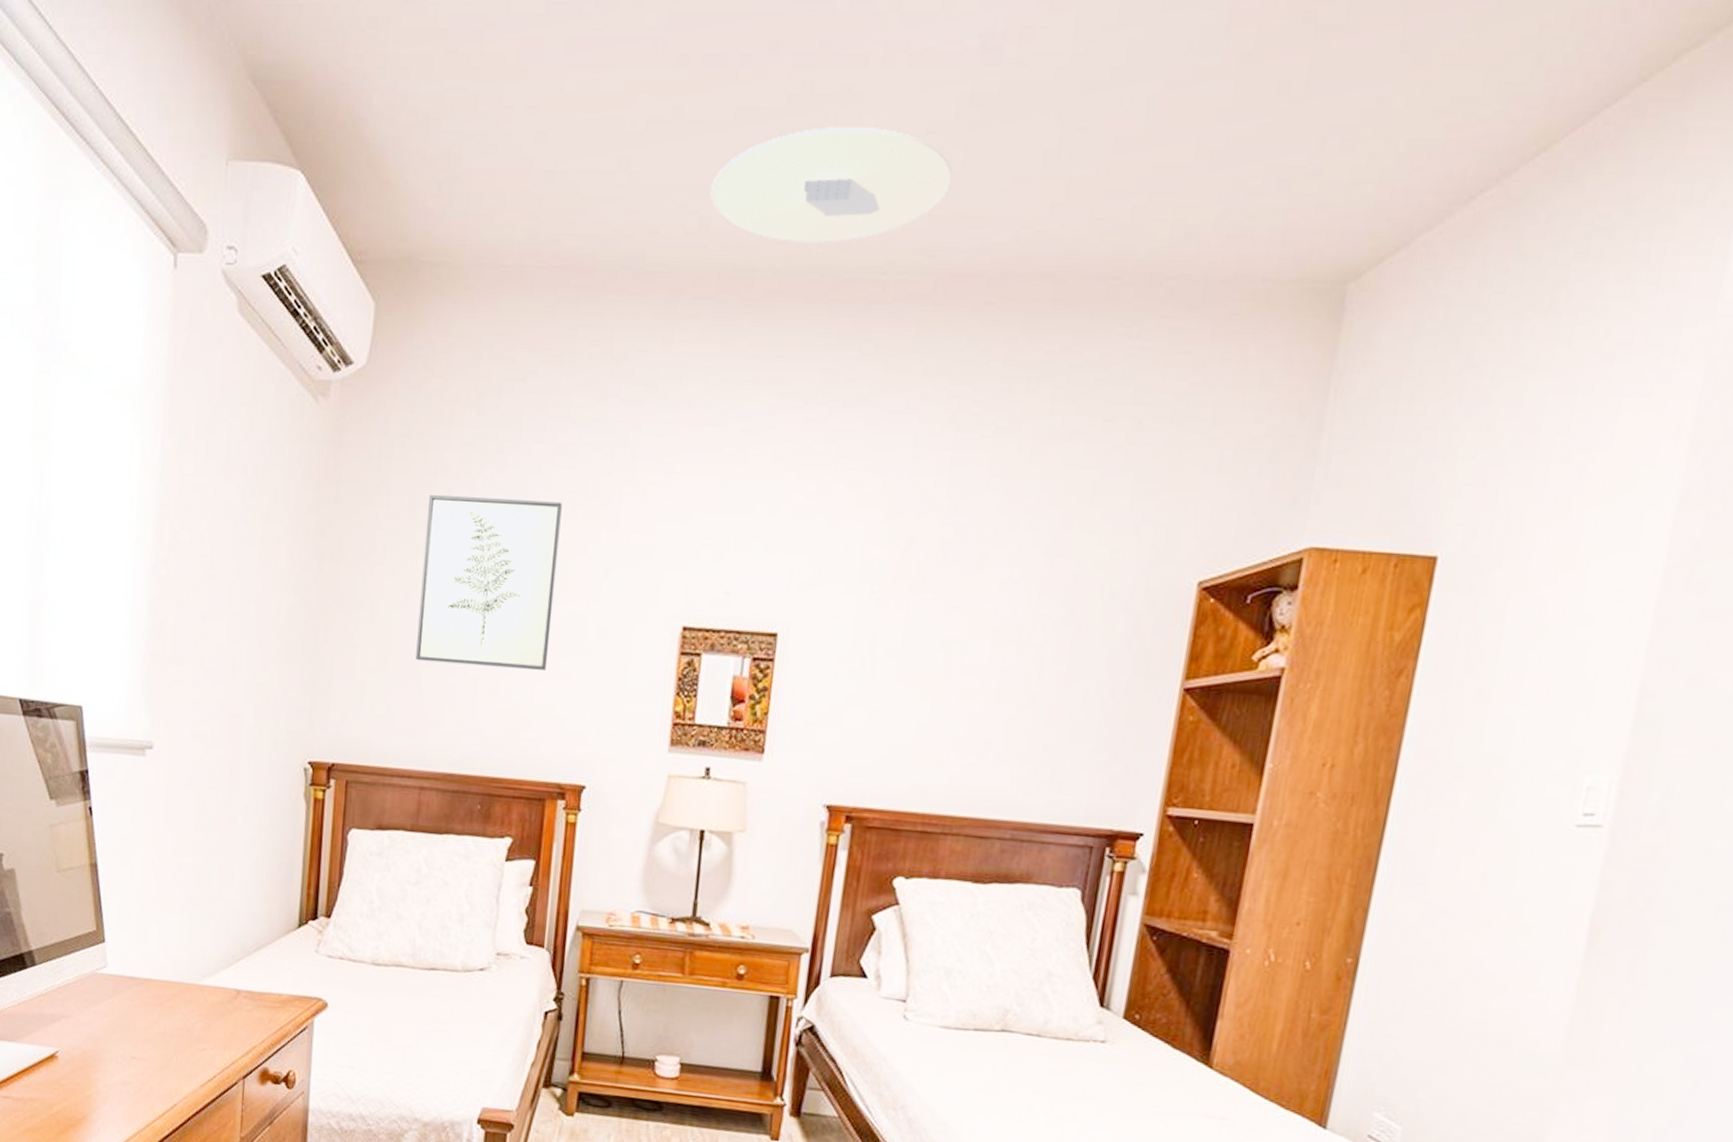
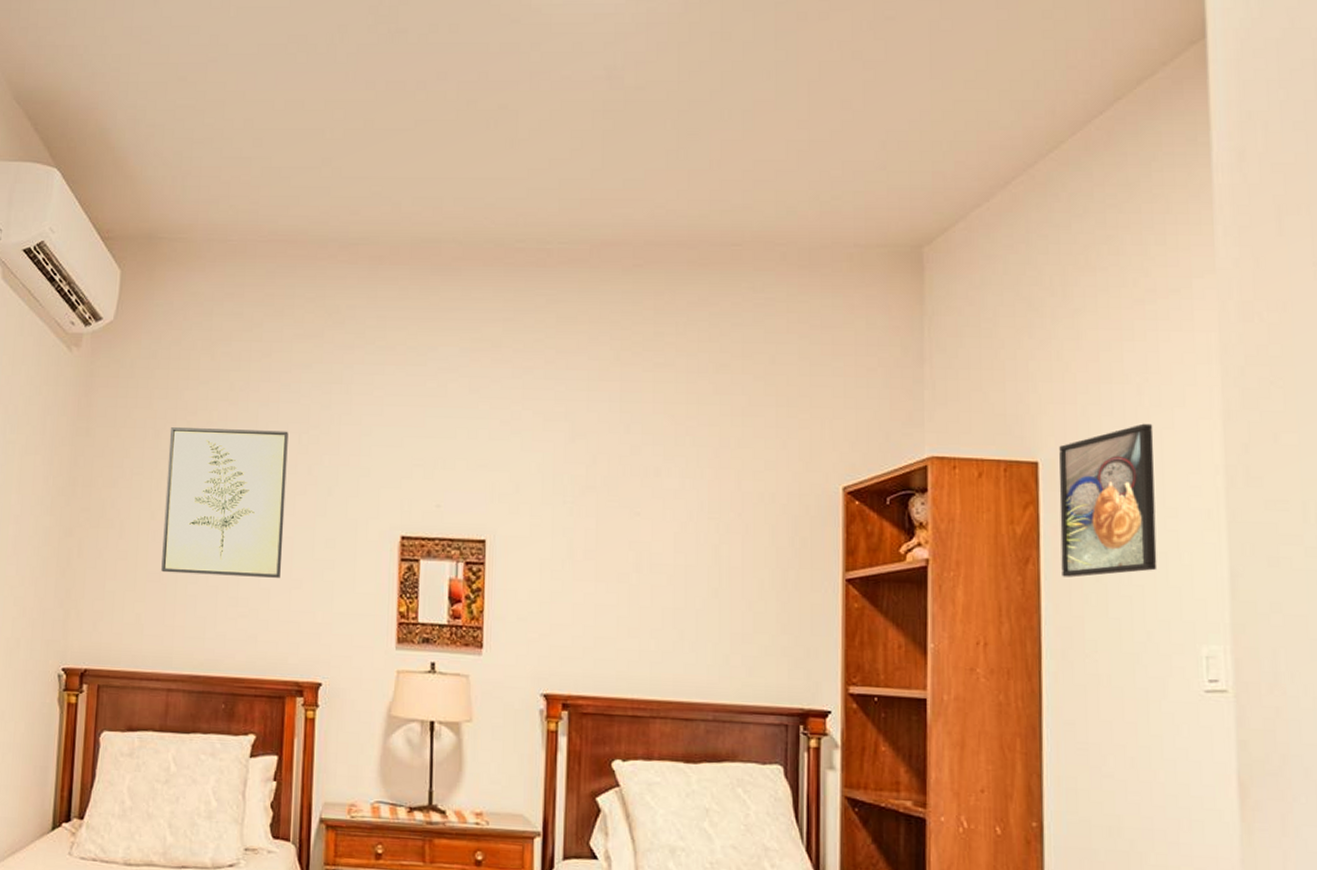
ceiling light: present [710,127,953,244] -> none [400,134,595,221]
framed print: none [1437,512,1588,694] -> present [1059,423,1157,577]

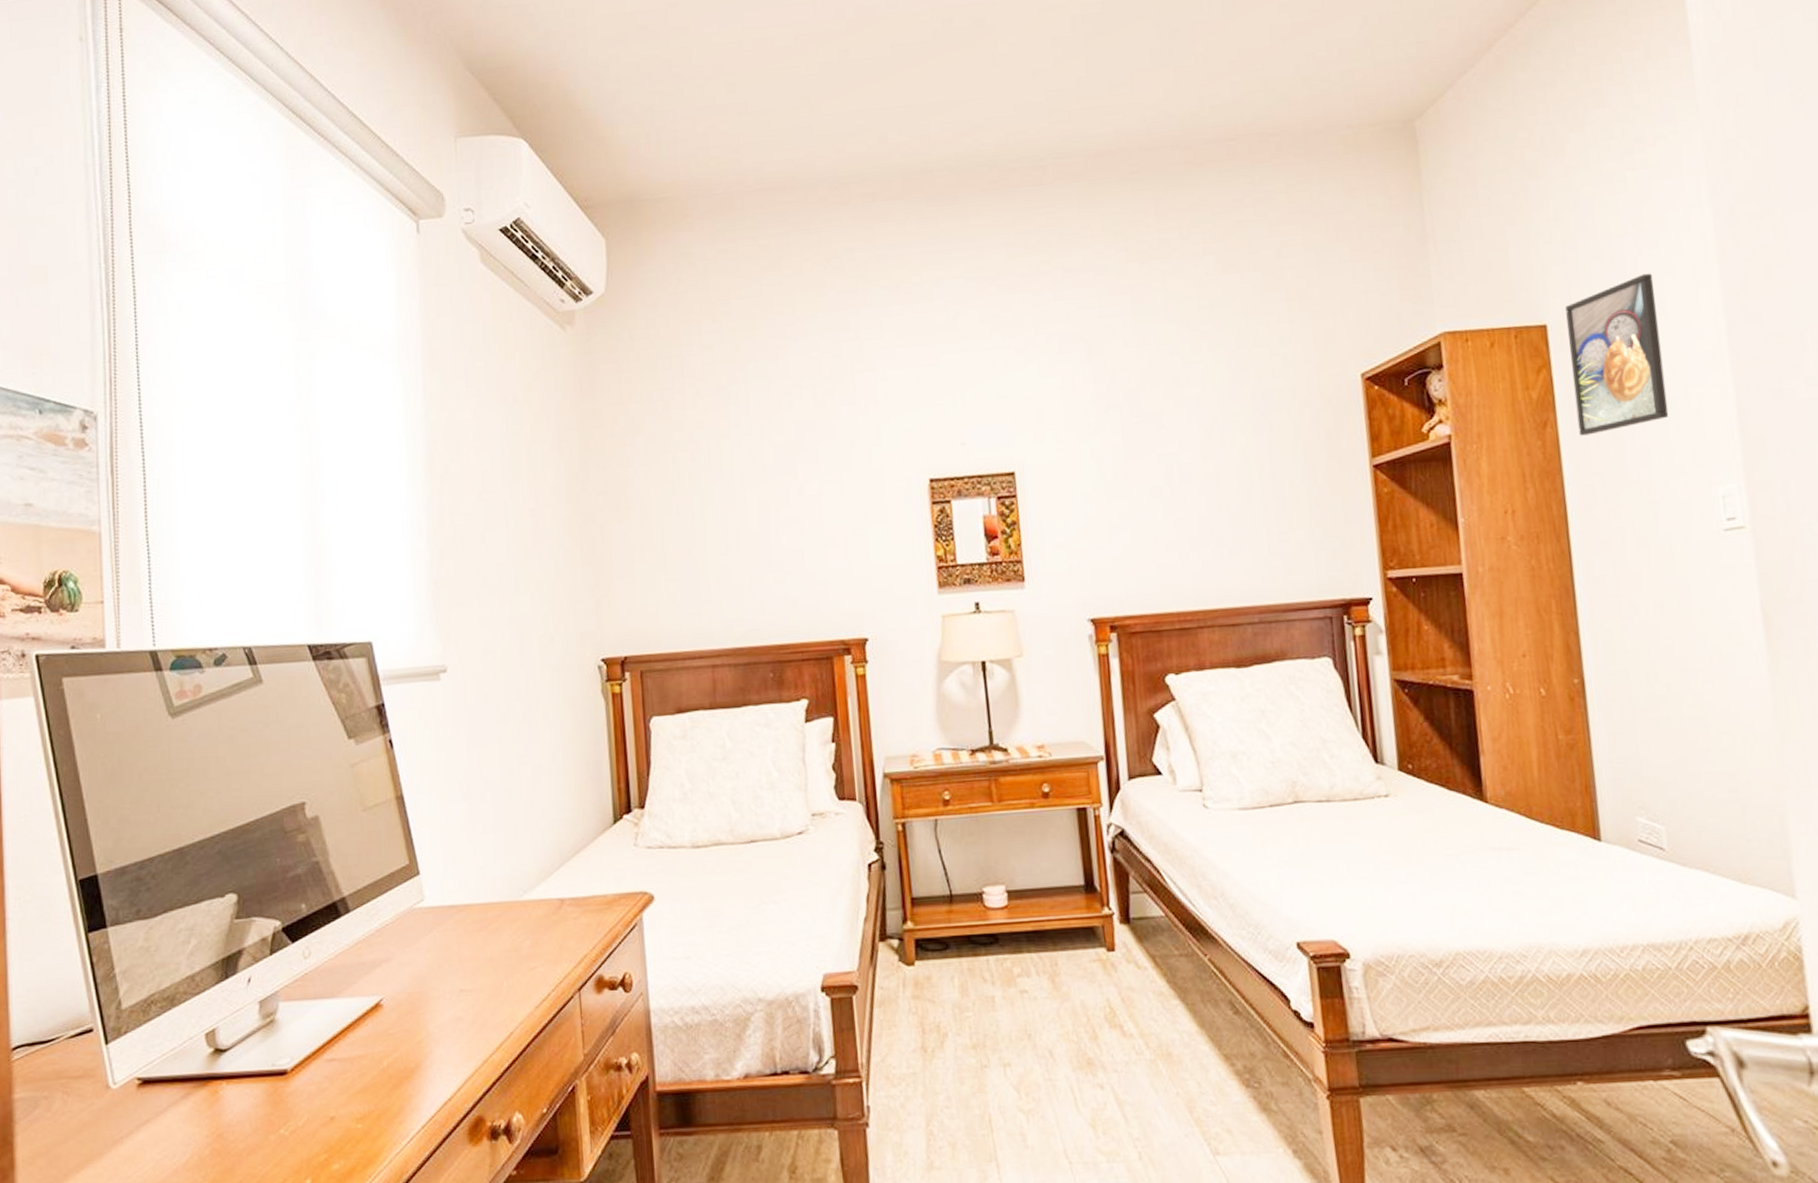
wall art: present [161,427,289,578] -> none [680,386,812,548]

